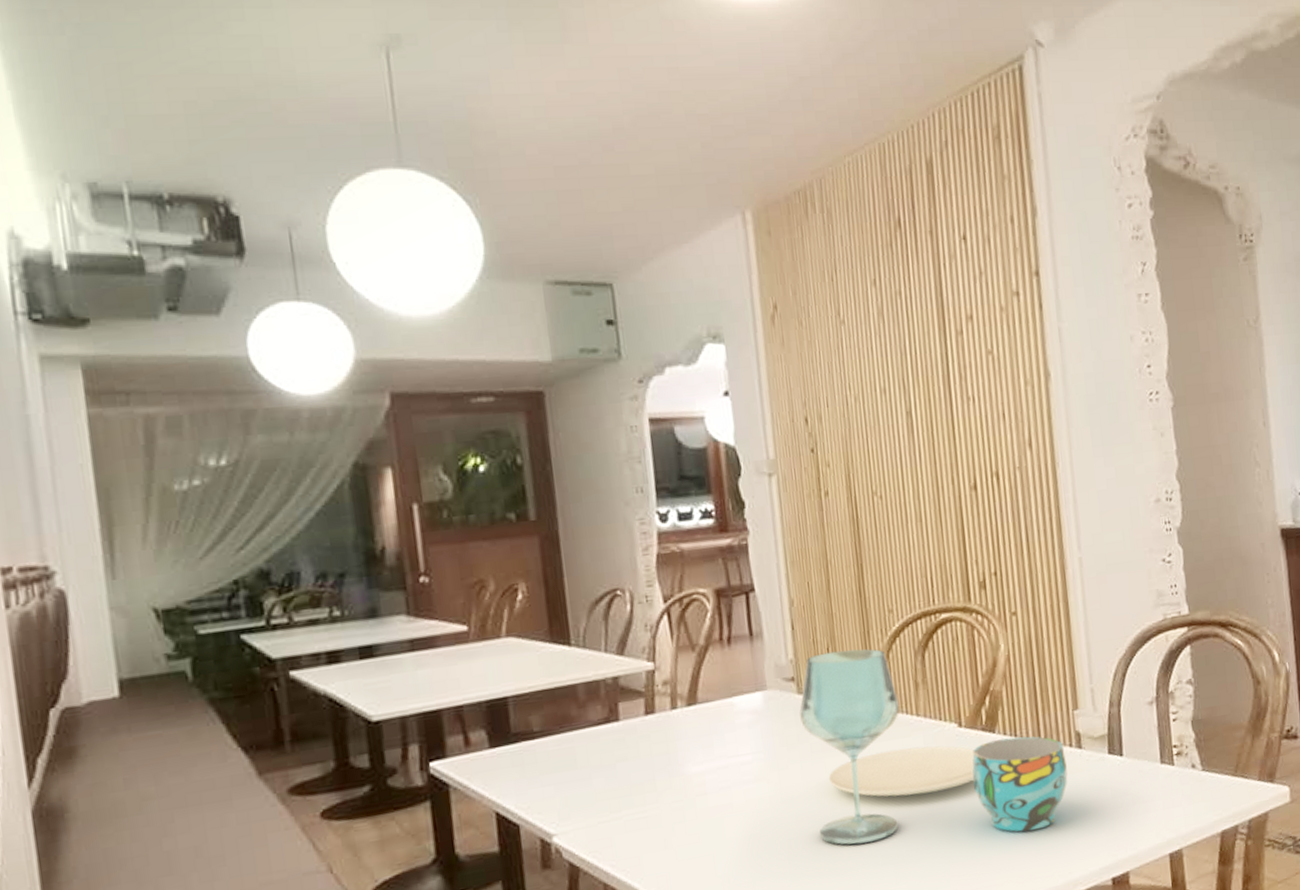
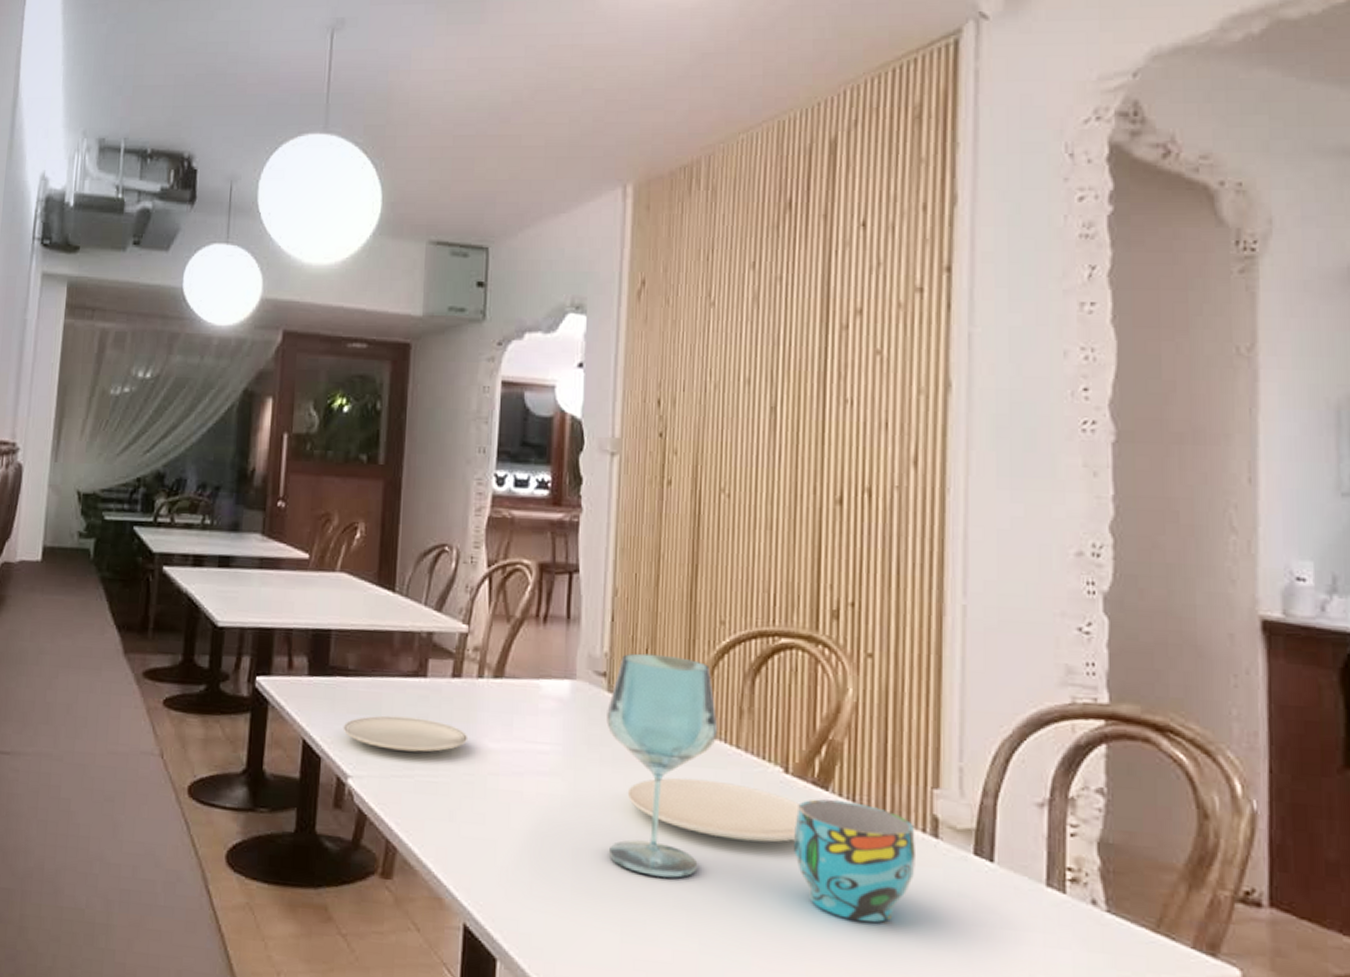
plate: none [538,759,672,800] -> present [343,715,469,753]

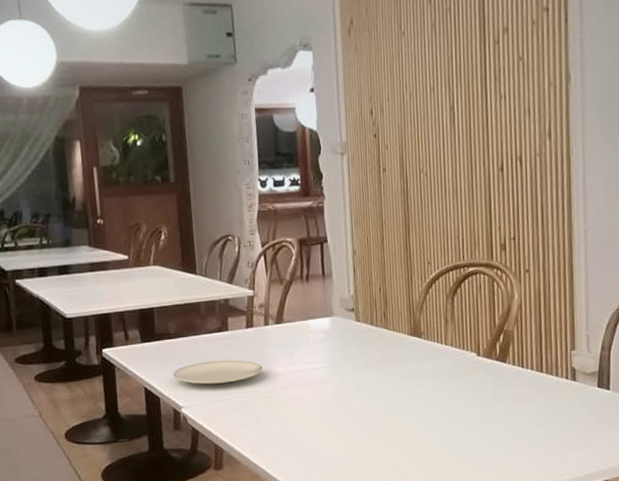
wine glass: present [606,653,718,878] -> none [357,290,433,436]
plate: present [627,777,800,843] -> none [376,368,489,404]
cup: present [793,799,915,922] -> none [485,367,563,440]

